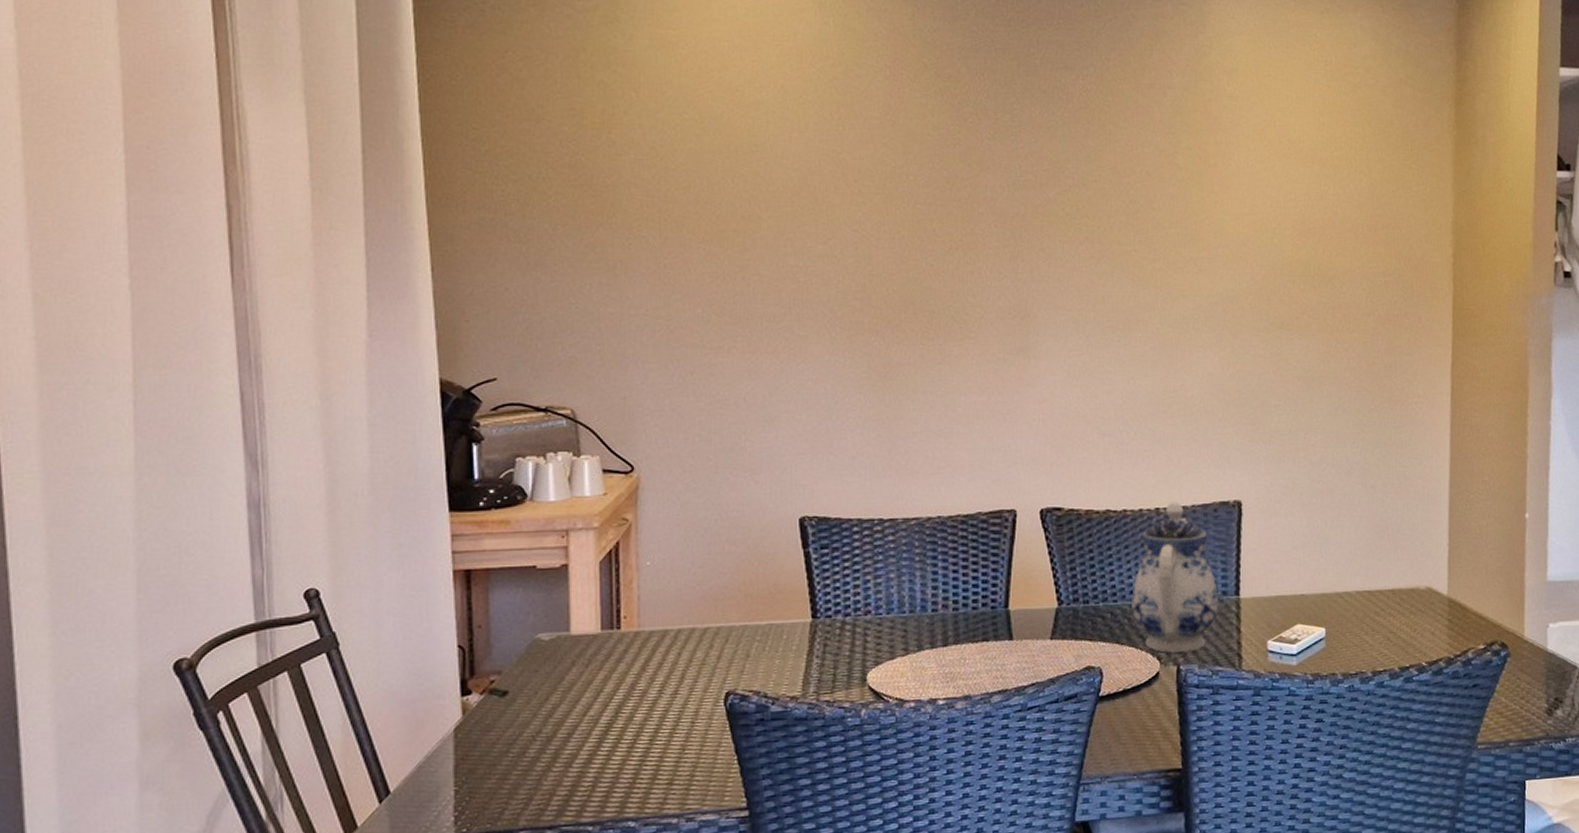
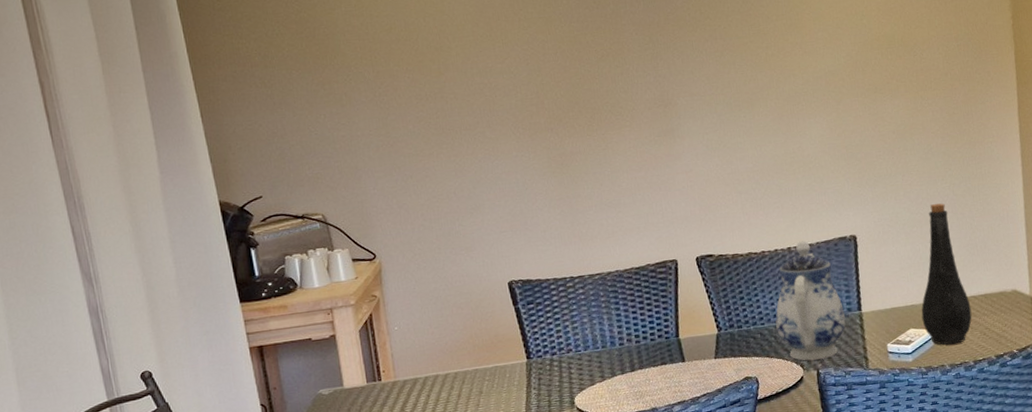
bottle: none [1313,472,1375,649] -> present [921,203,972,345]

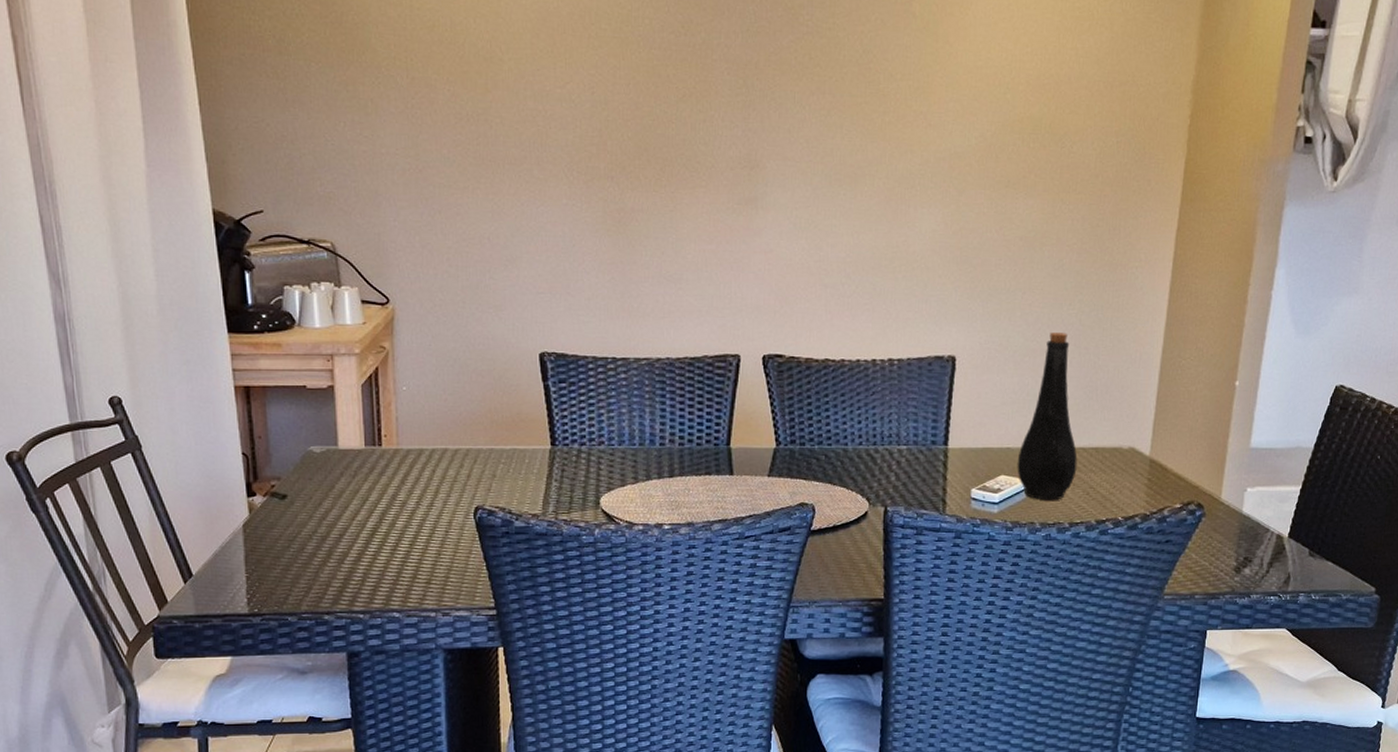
teapot: present [775,241,846,361] -> none [845,354,927,496]

